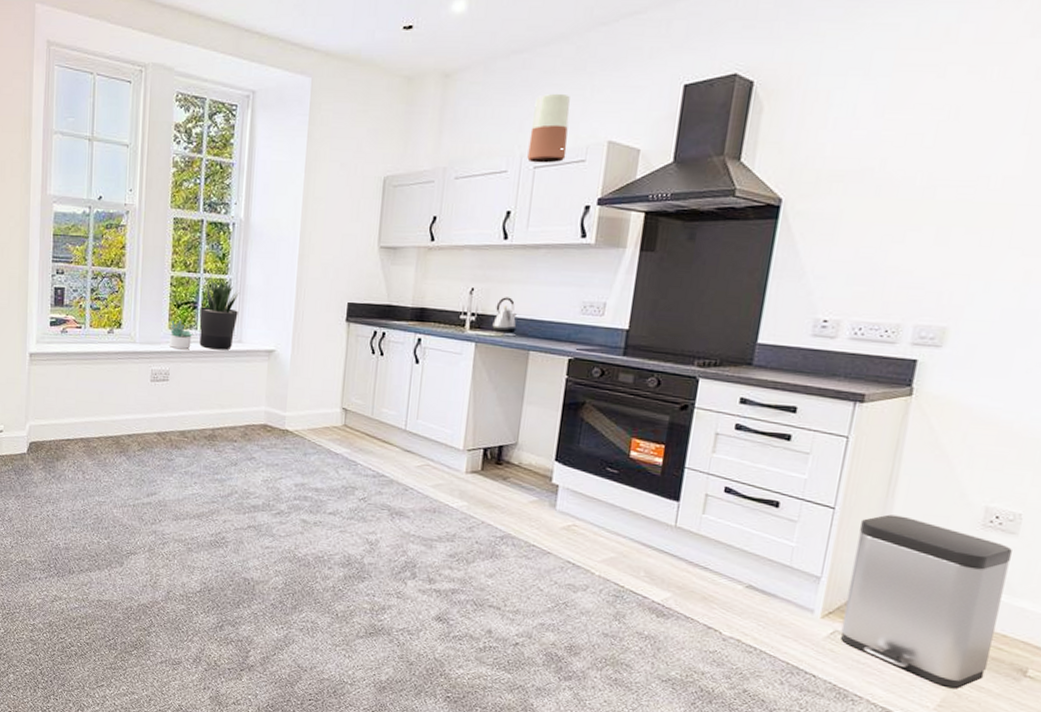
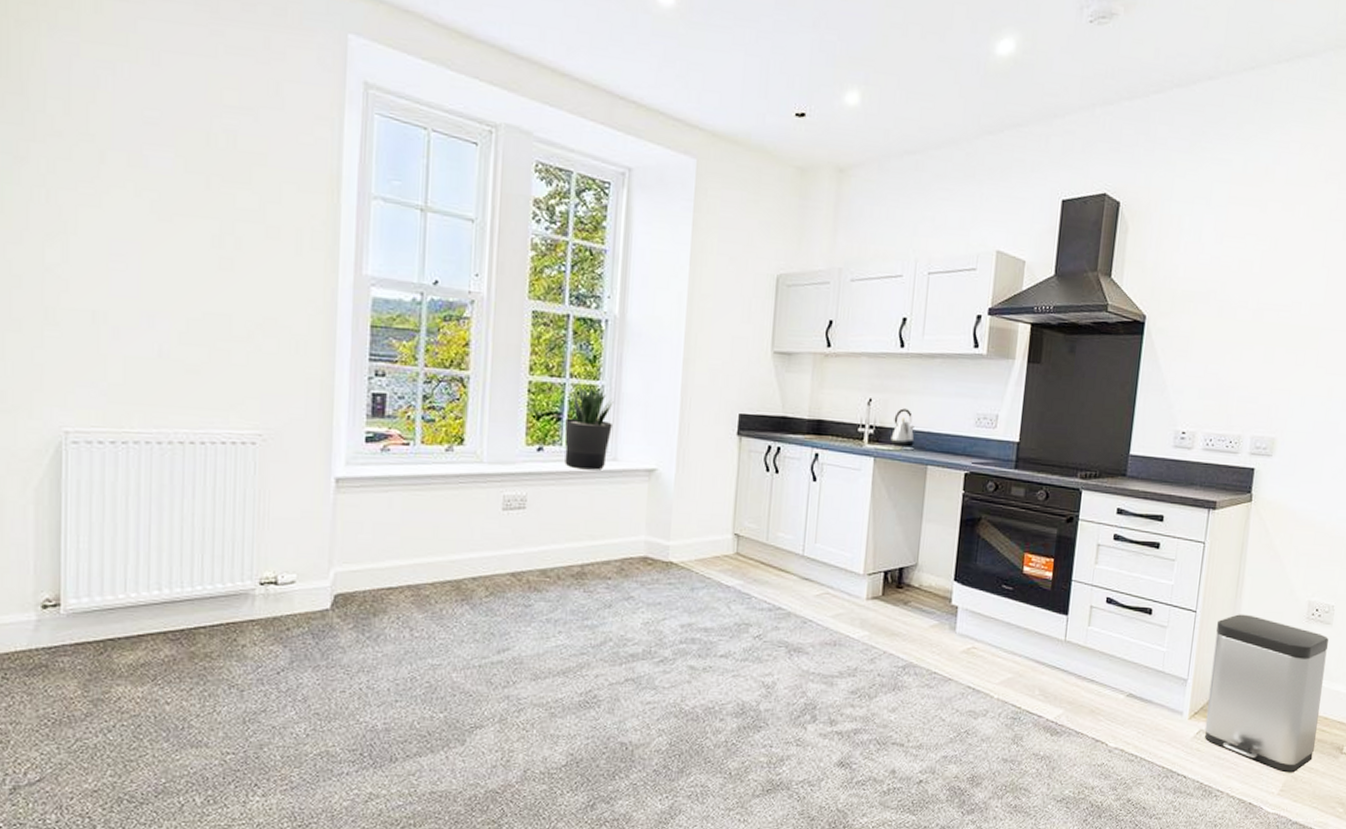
succulent plant: present [168,320,193,350] -> none [525,434,557,470]
vase: present [527,94,571,163] -> none [922,198,961,270]

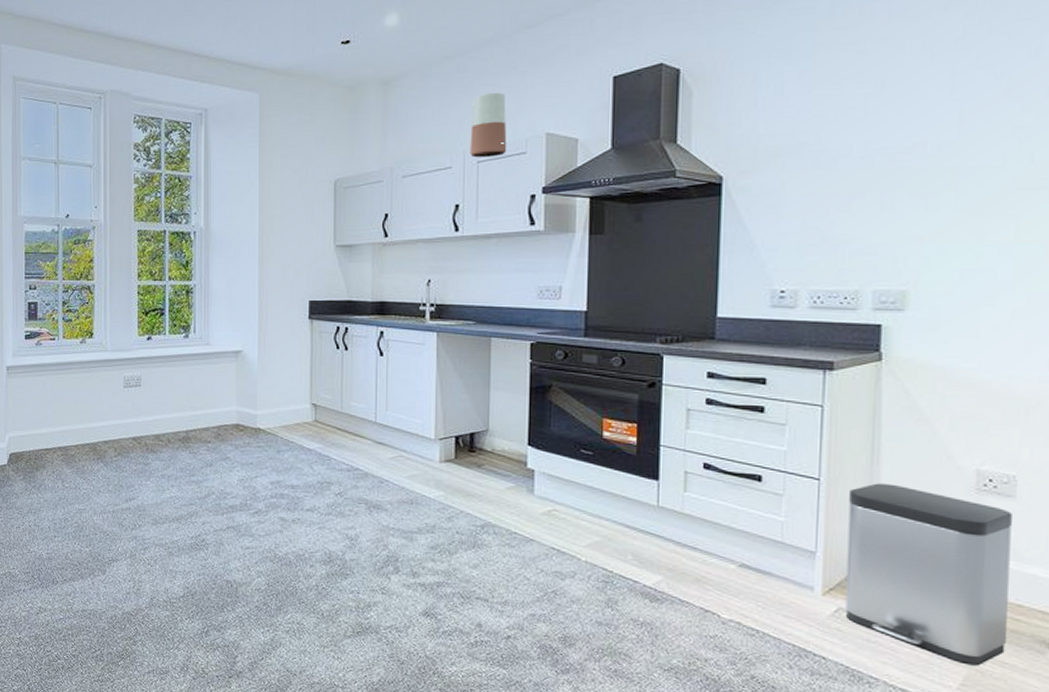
planter: present [564,381,614,470] -> none [167,282,204,353]
kettle: present [890,408,915,448] -> none [452,286,476,322]
vase: none [922,198,961,270] -> present [470,93,507,158]

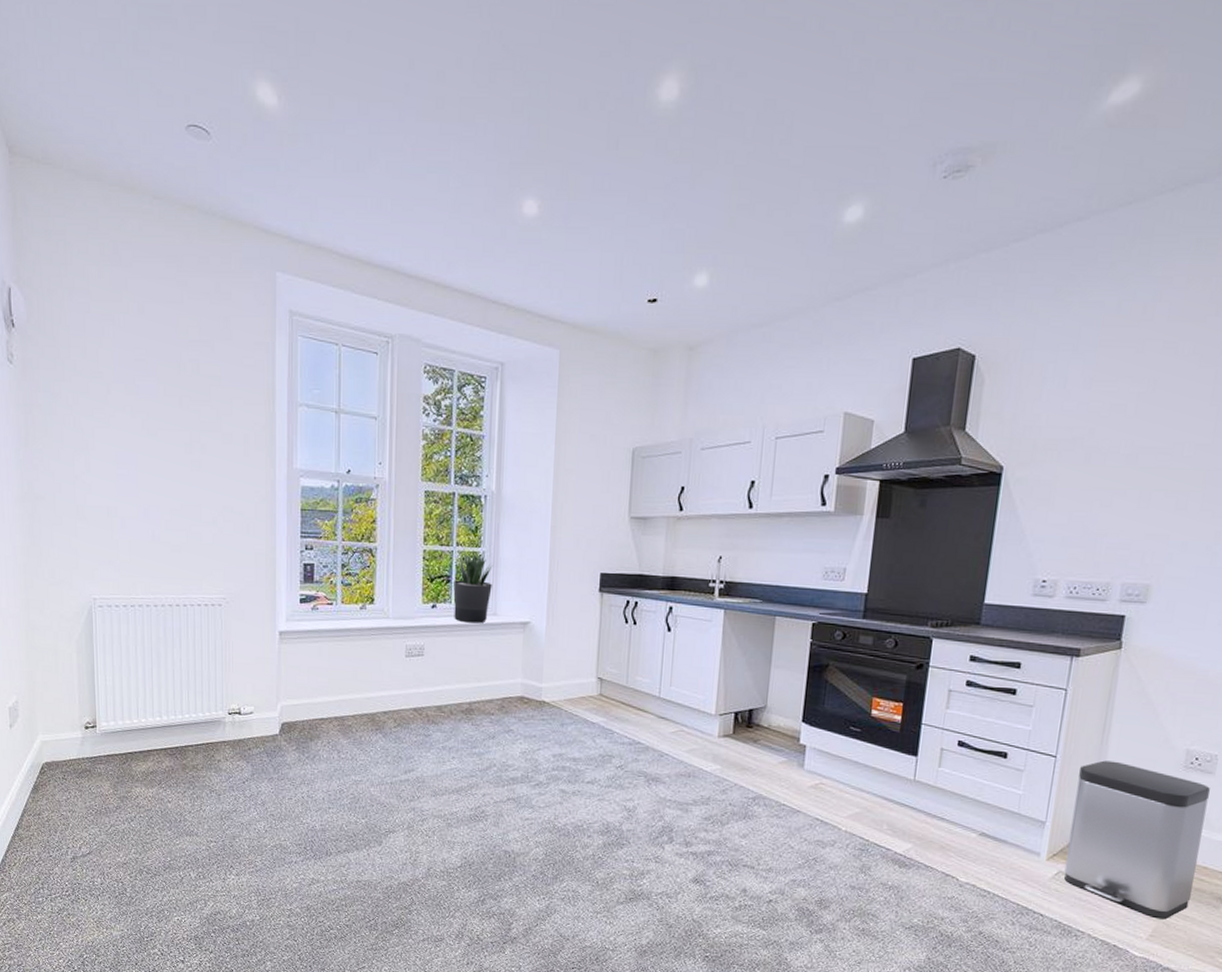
planter: none [167,282,204,353] -> present [453,548,493,623]
vase: present [470,93,507,158] -> none [769,367,809,434]

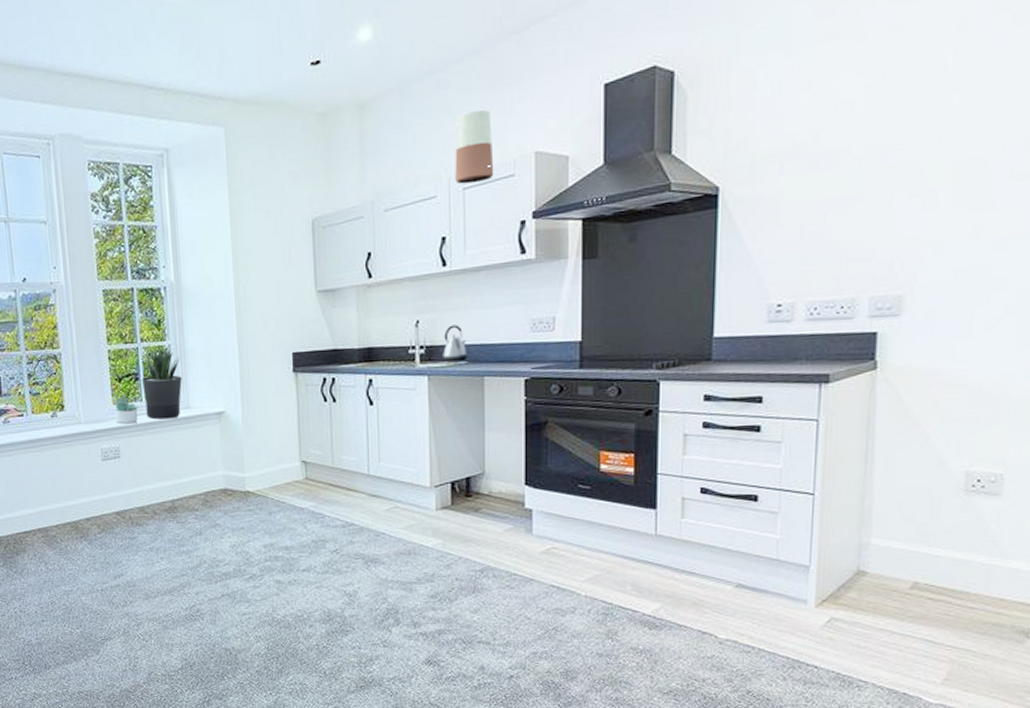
succulent plant: none [423,594,447,624] -> present [114,393,139,424]
kettle: none [740,564,764,600] -> present [443,325,468,363]
vase: none [769,367,809,434] -> present [455,110,494,184]
pedal bin: present [1064,760,1210,920] -> none [837,492,998,661]

